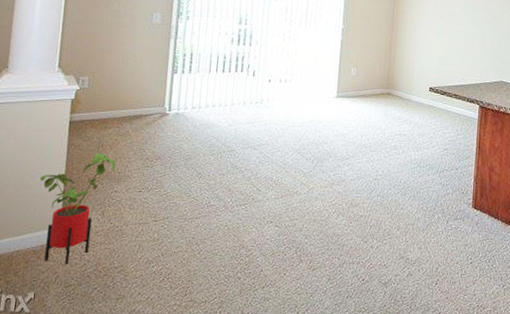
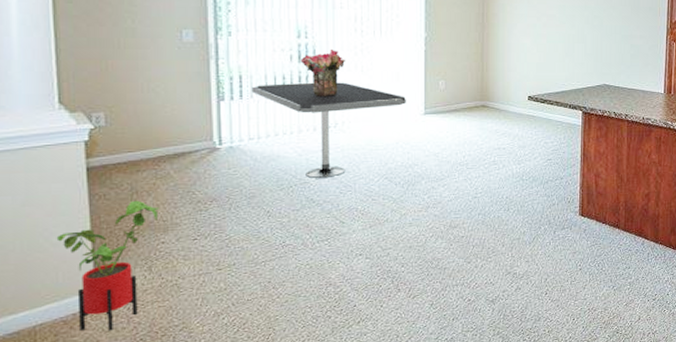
dining table: none [198,62,322,148] -> present [251,82,406,178]
bouquet: none [239,34,276,76] -> present [300,48,346,96]

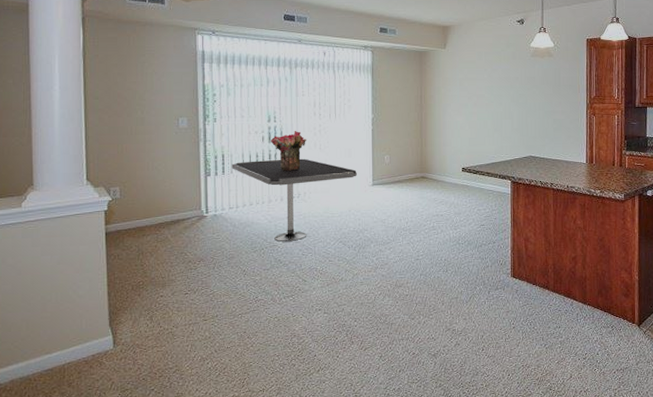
house plant: present [56,200,159,331] -> none [82,260,159,371]

